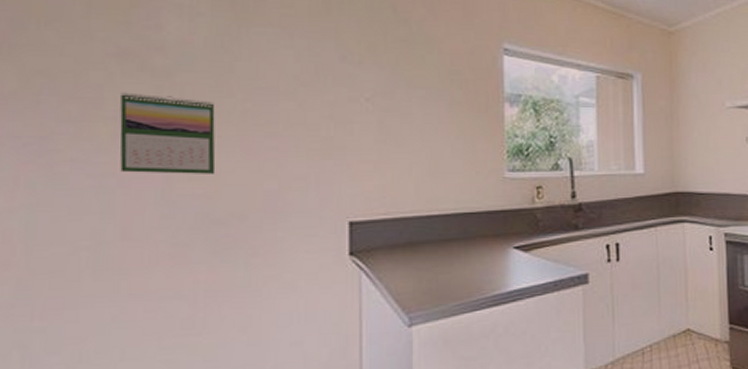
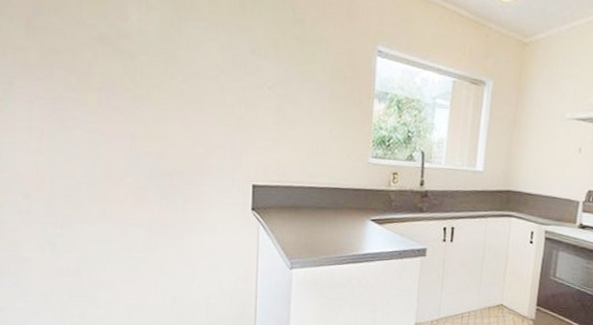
calendar: present [119,92,216,174] -> none [102,69,164,138]

